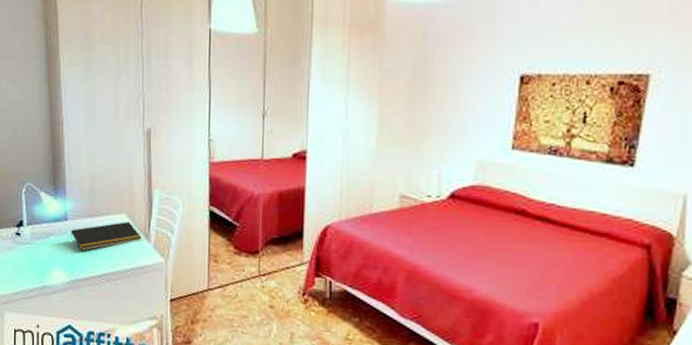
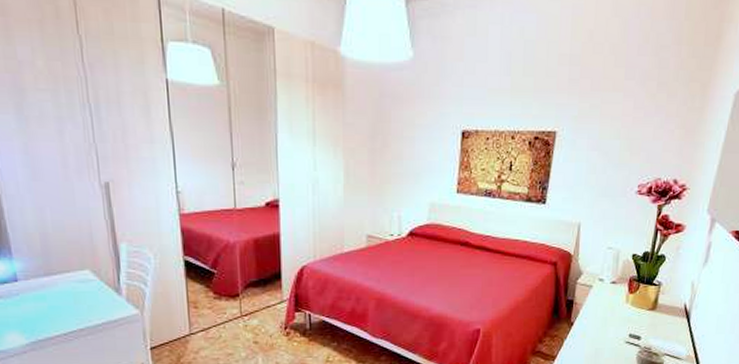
notepad: present [70,221,142,252] -> none [23,276,112,312]

